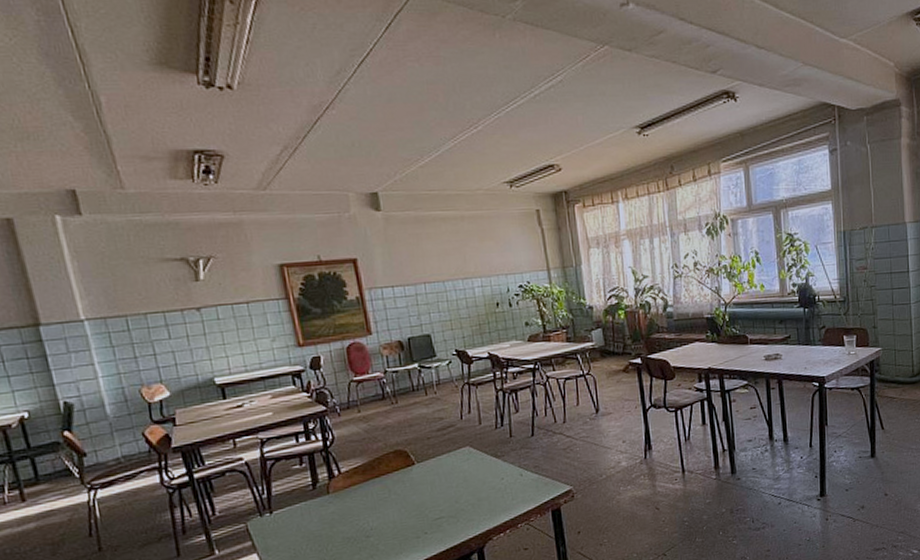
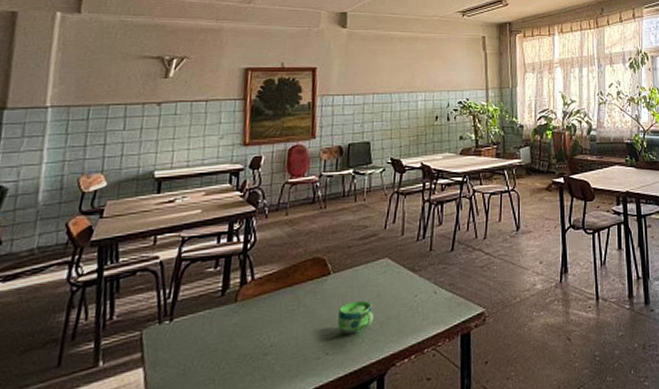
cup: none [429,486,464,516] -> present [338,301,373,335]

